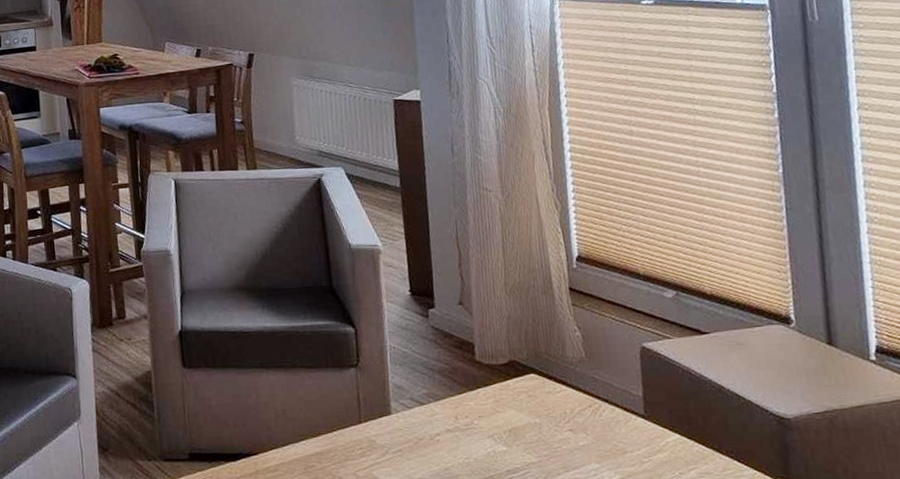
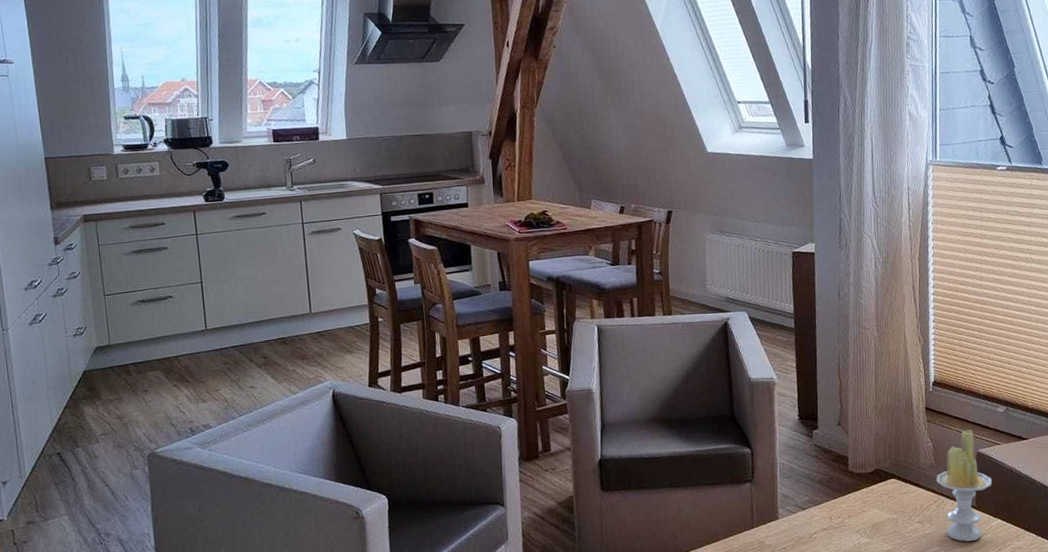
candle: none [588,317,664,460] -> present [936,429,992,542]

